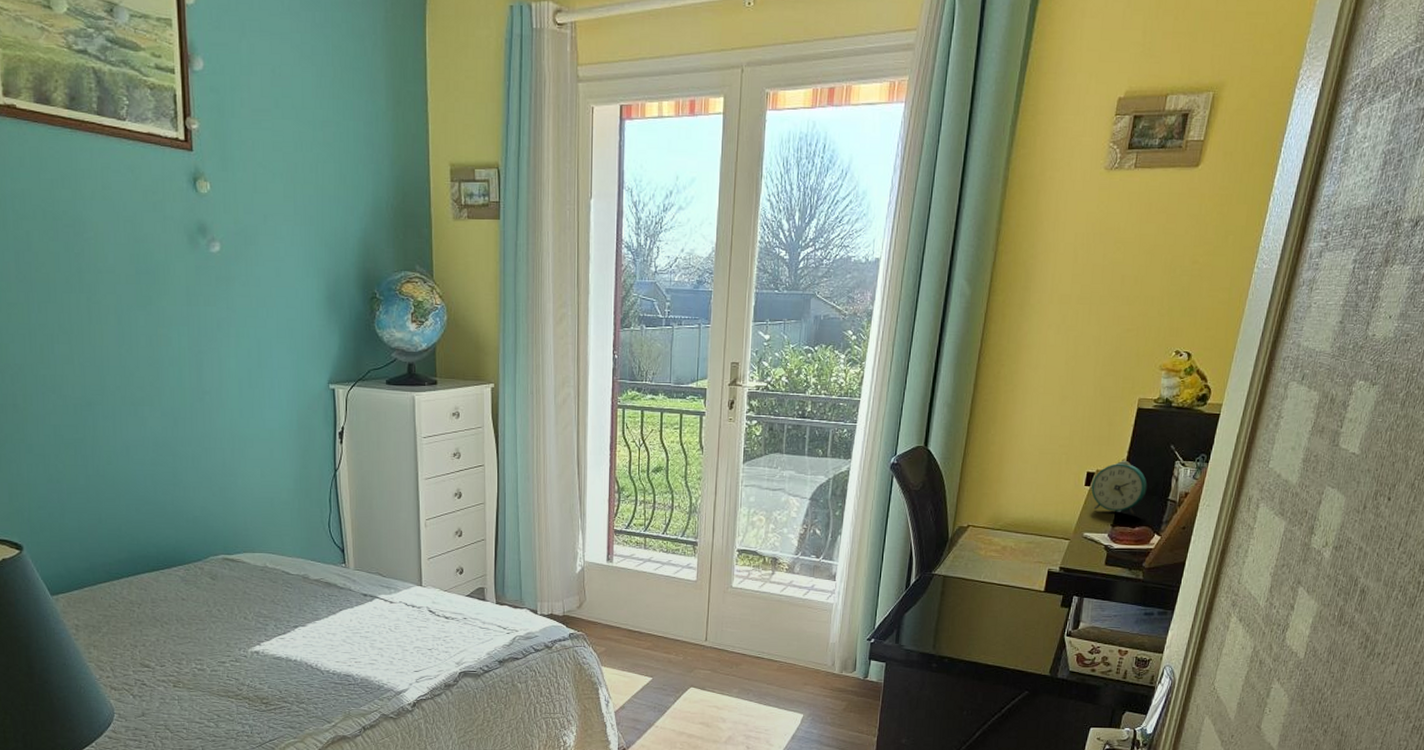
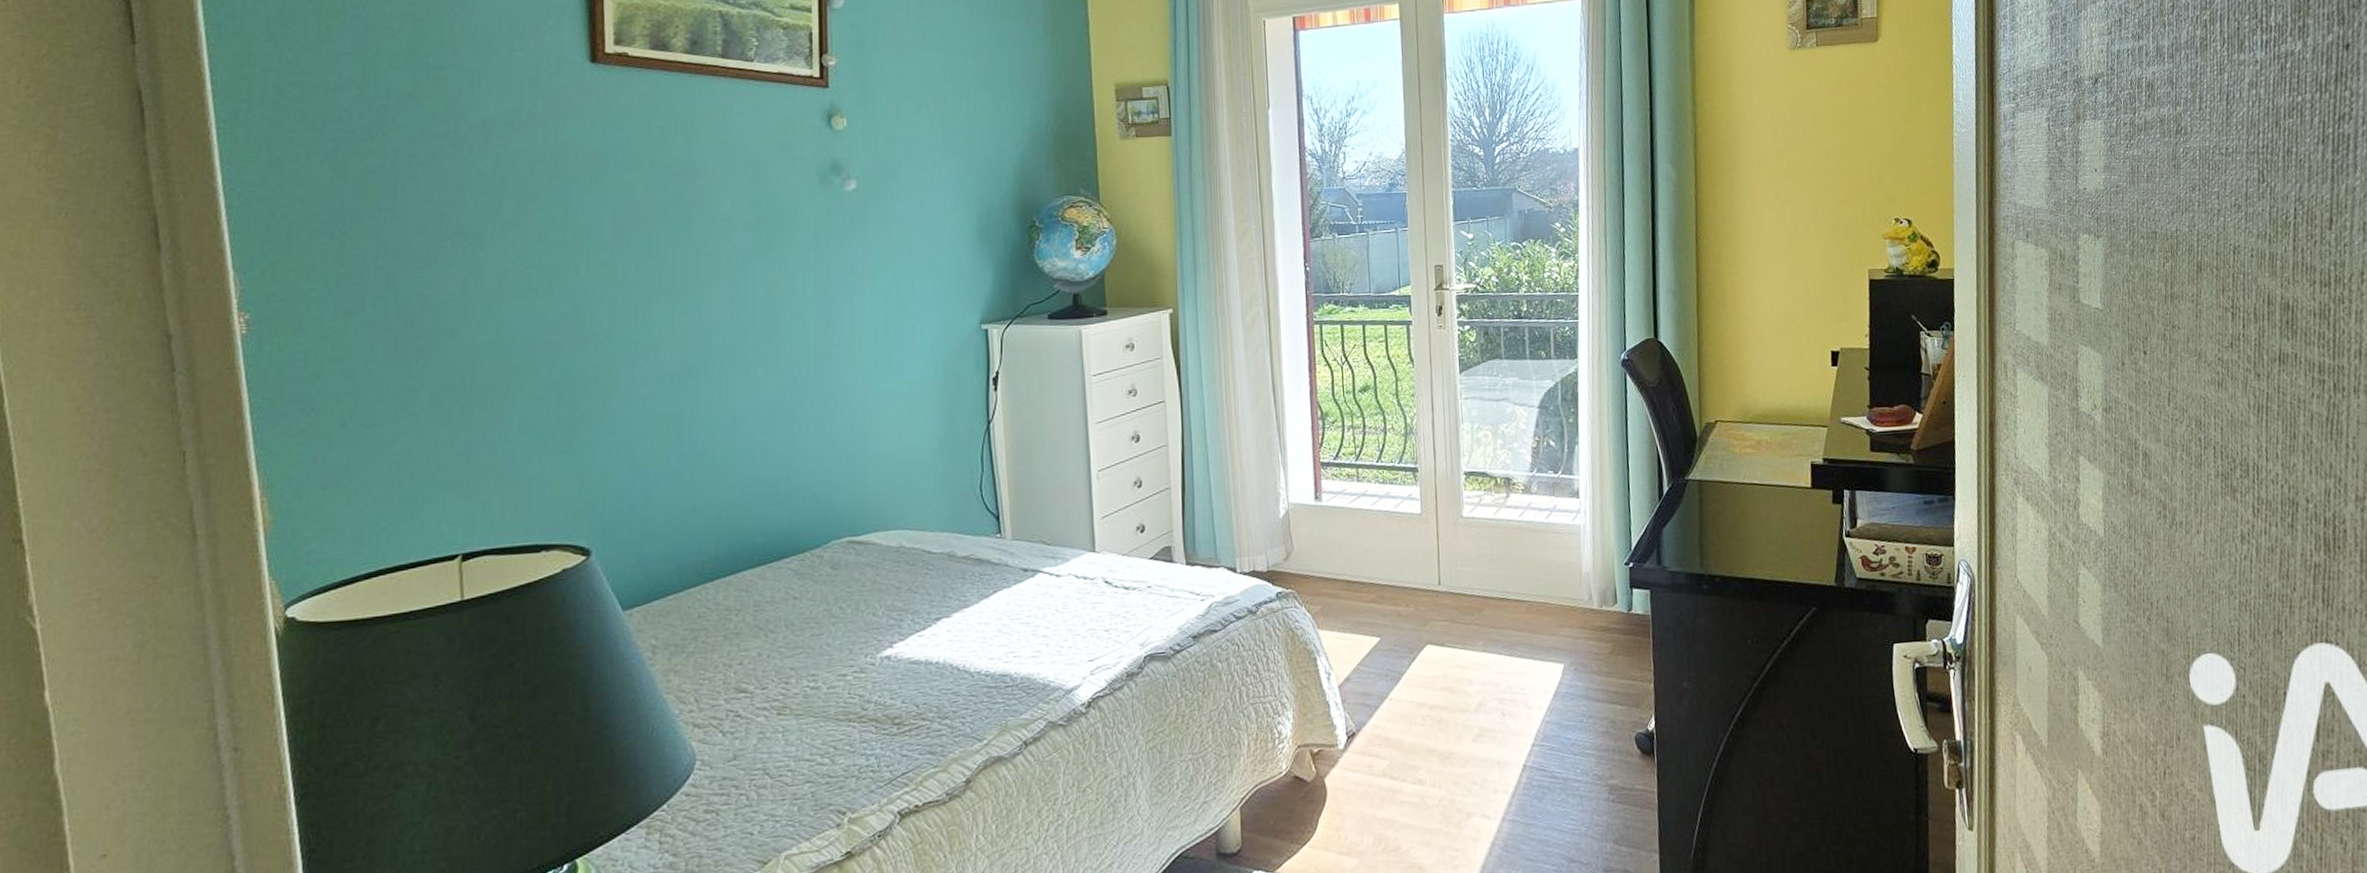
alarm clock: present [1091,460,1148,515] -> none [1838,335,1898,394]

